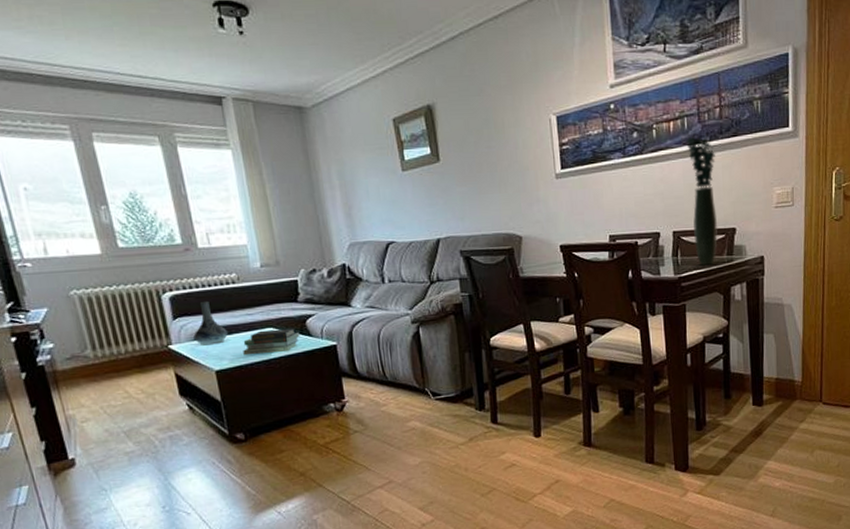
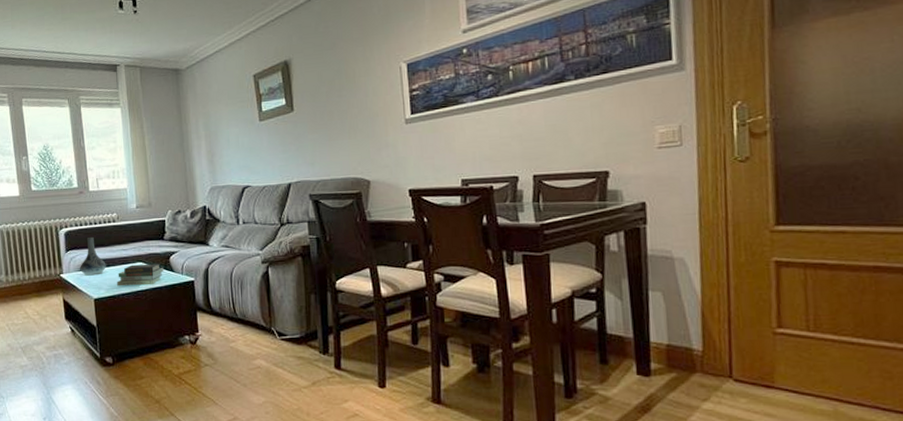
vase: present [686,132,718,266] -> none [547,71,587,213]

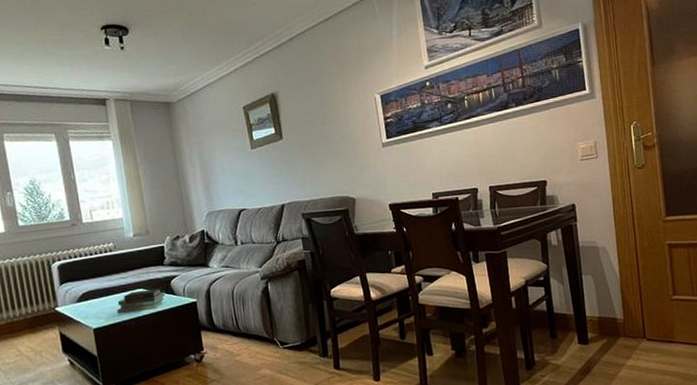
decorative vase: present [80,236,106,276] -> none [76,267,105,307]

